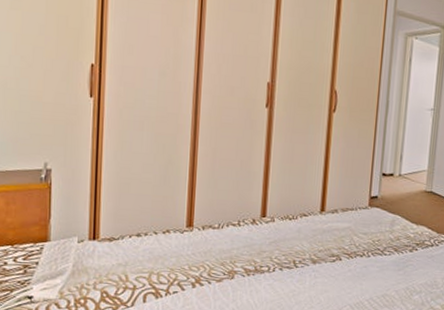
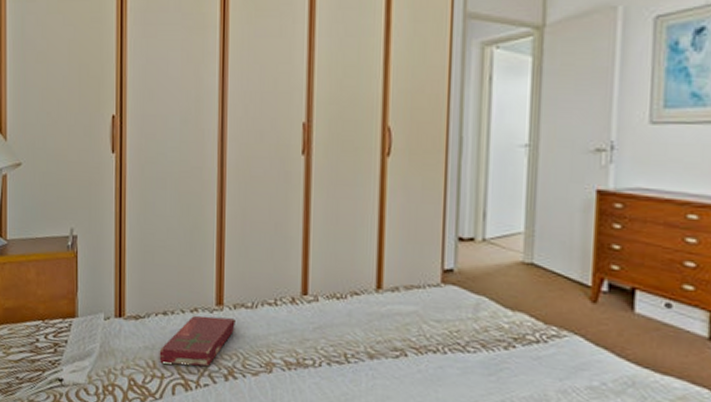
book: none [131,236,205,278] -> present [159,315,237,367]

